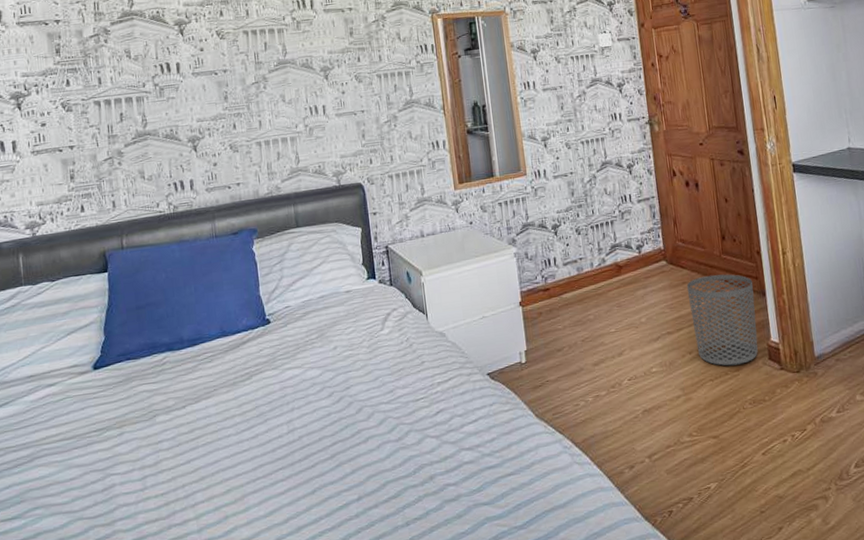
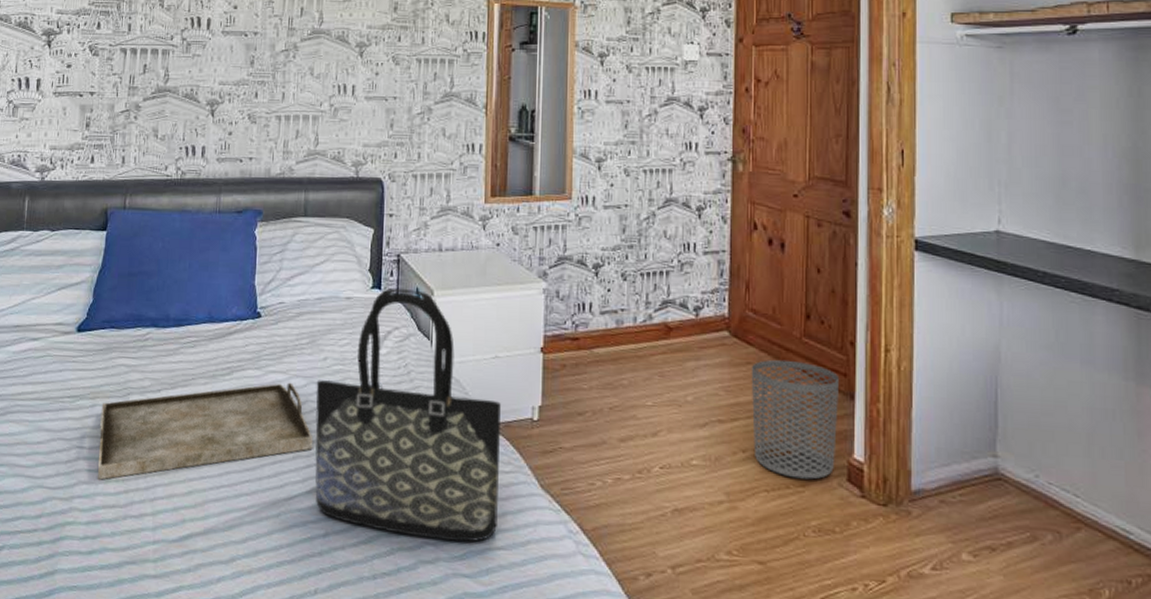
serving tray: none [129,374,336,500] -> present [97,382,313,480]
tote bag: none [330,274,505,484] -> present [314,288,501,543]

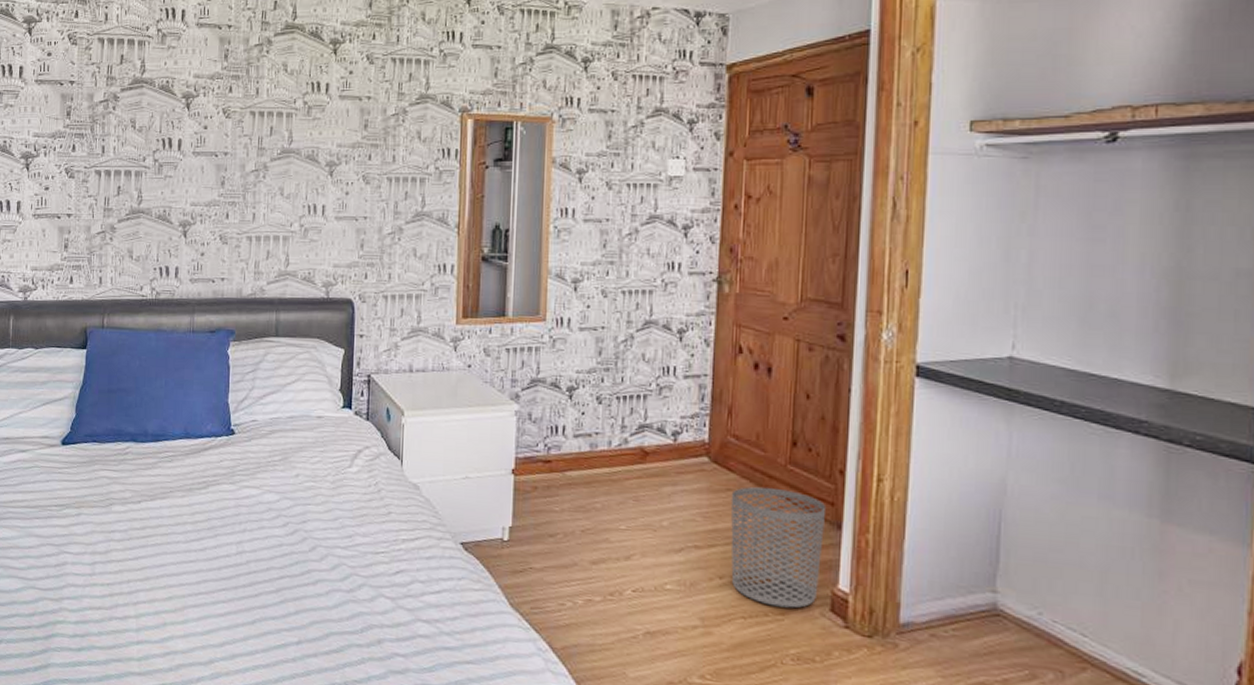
serving tray: present [97,382,313,480] -> none [84,497,286,584]
tote bag: present [314,288,501,543] -> none [288,408,471,656]

